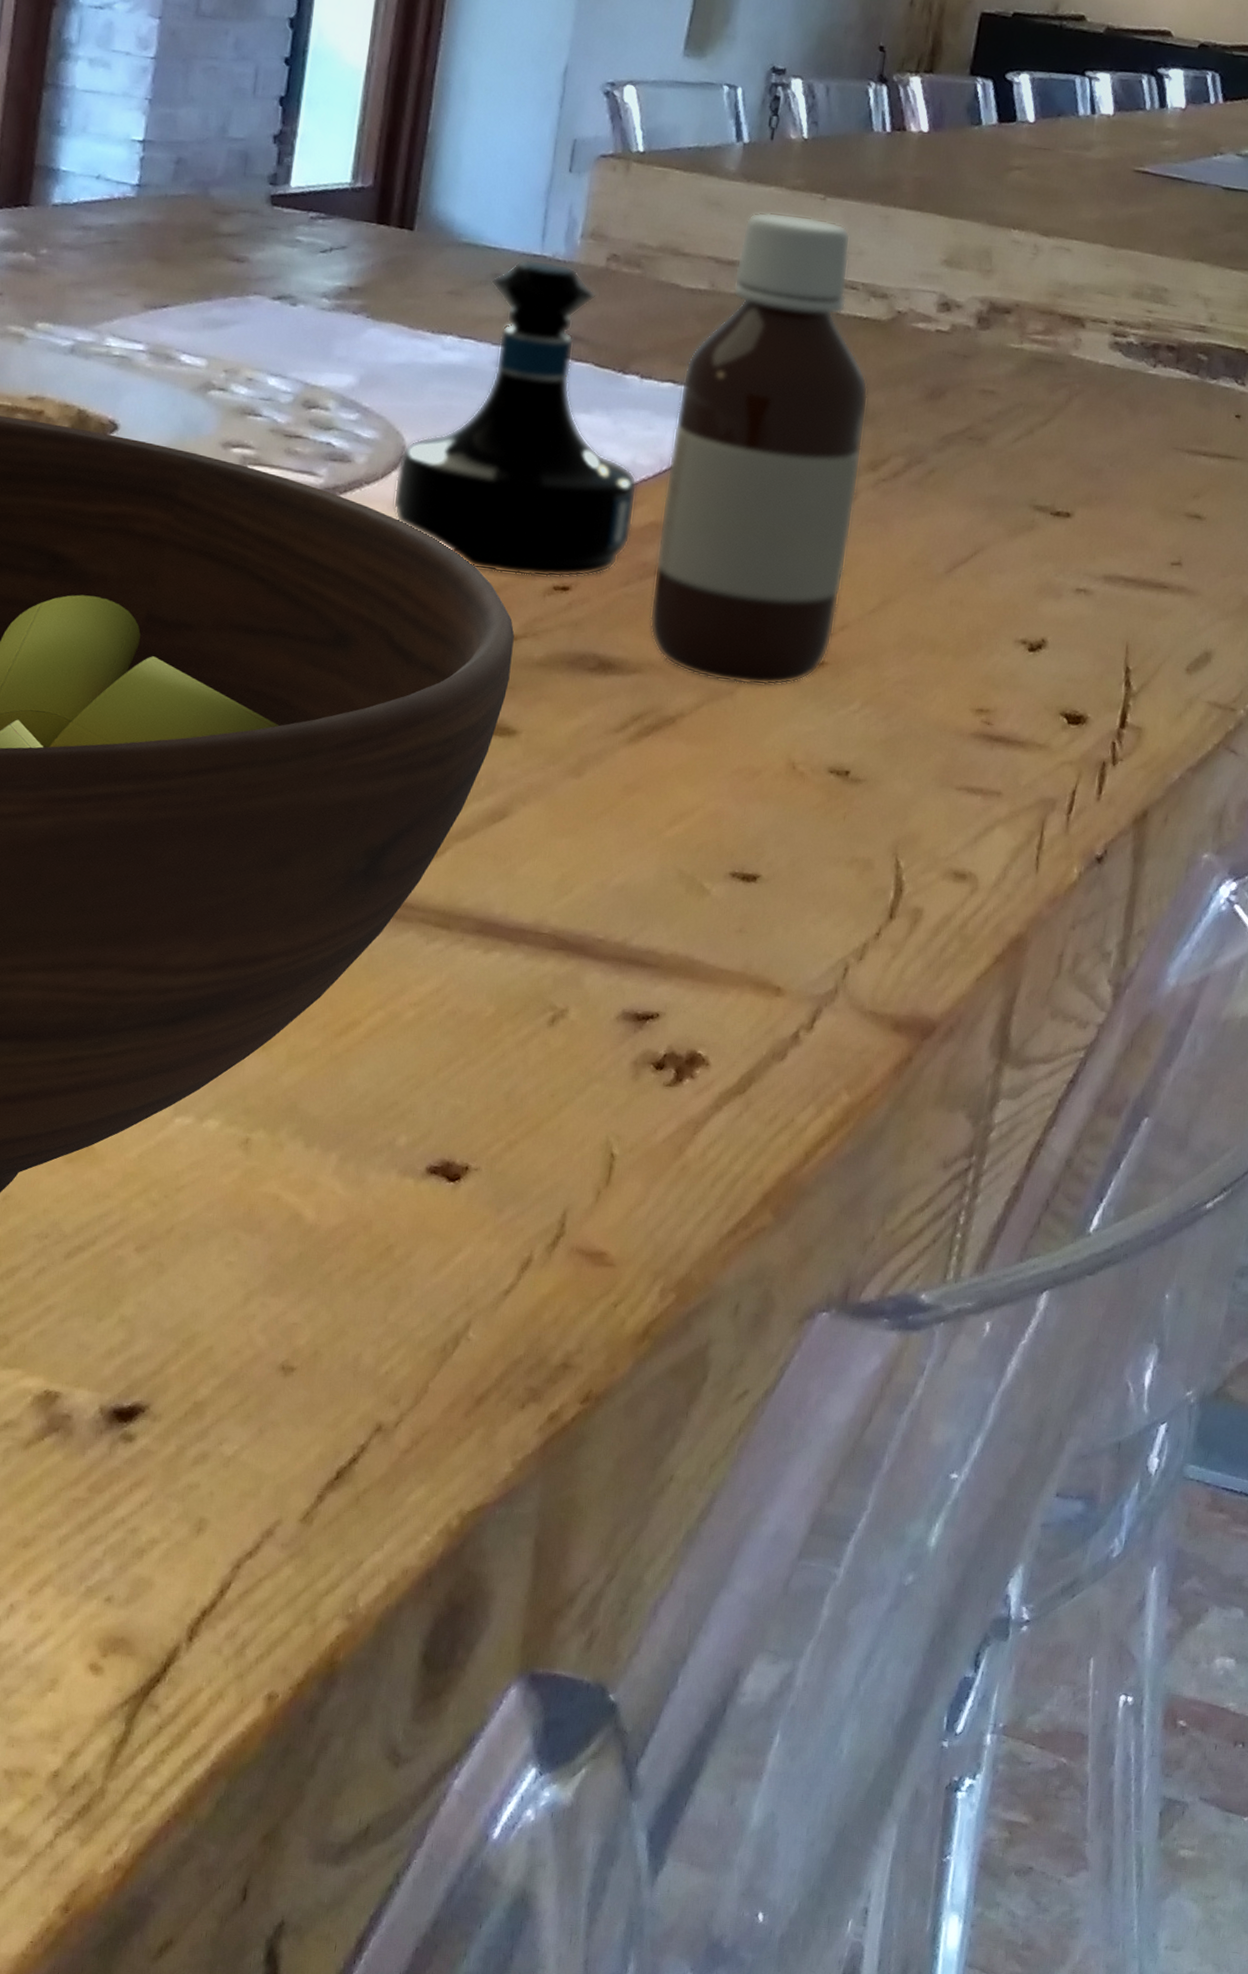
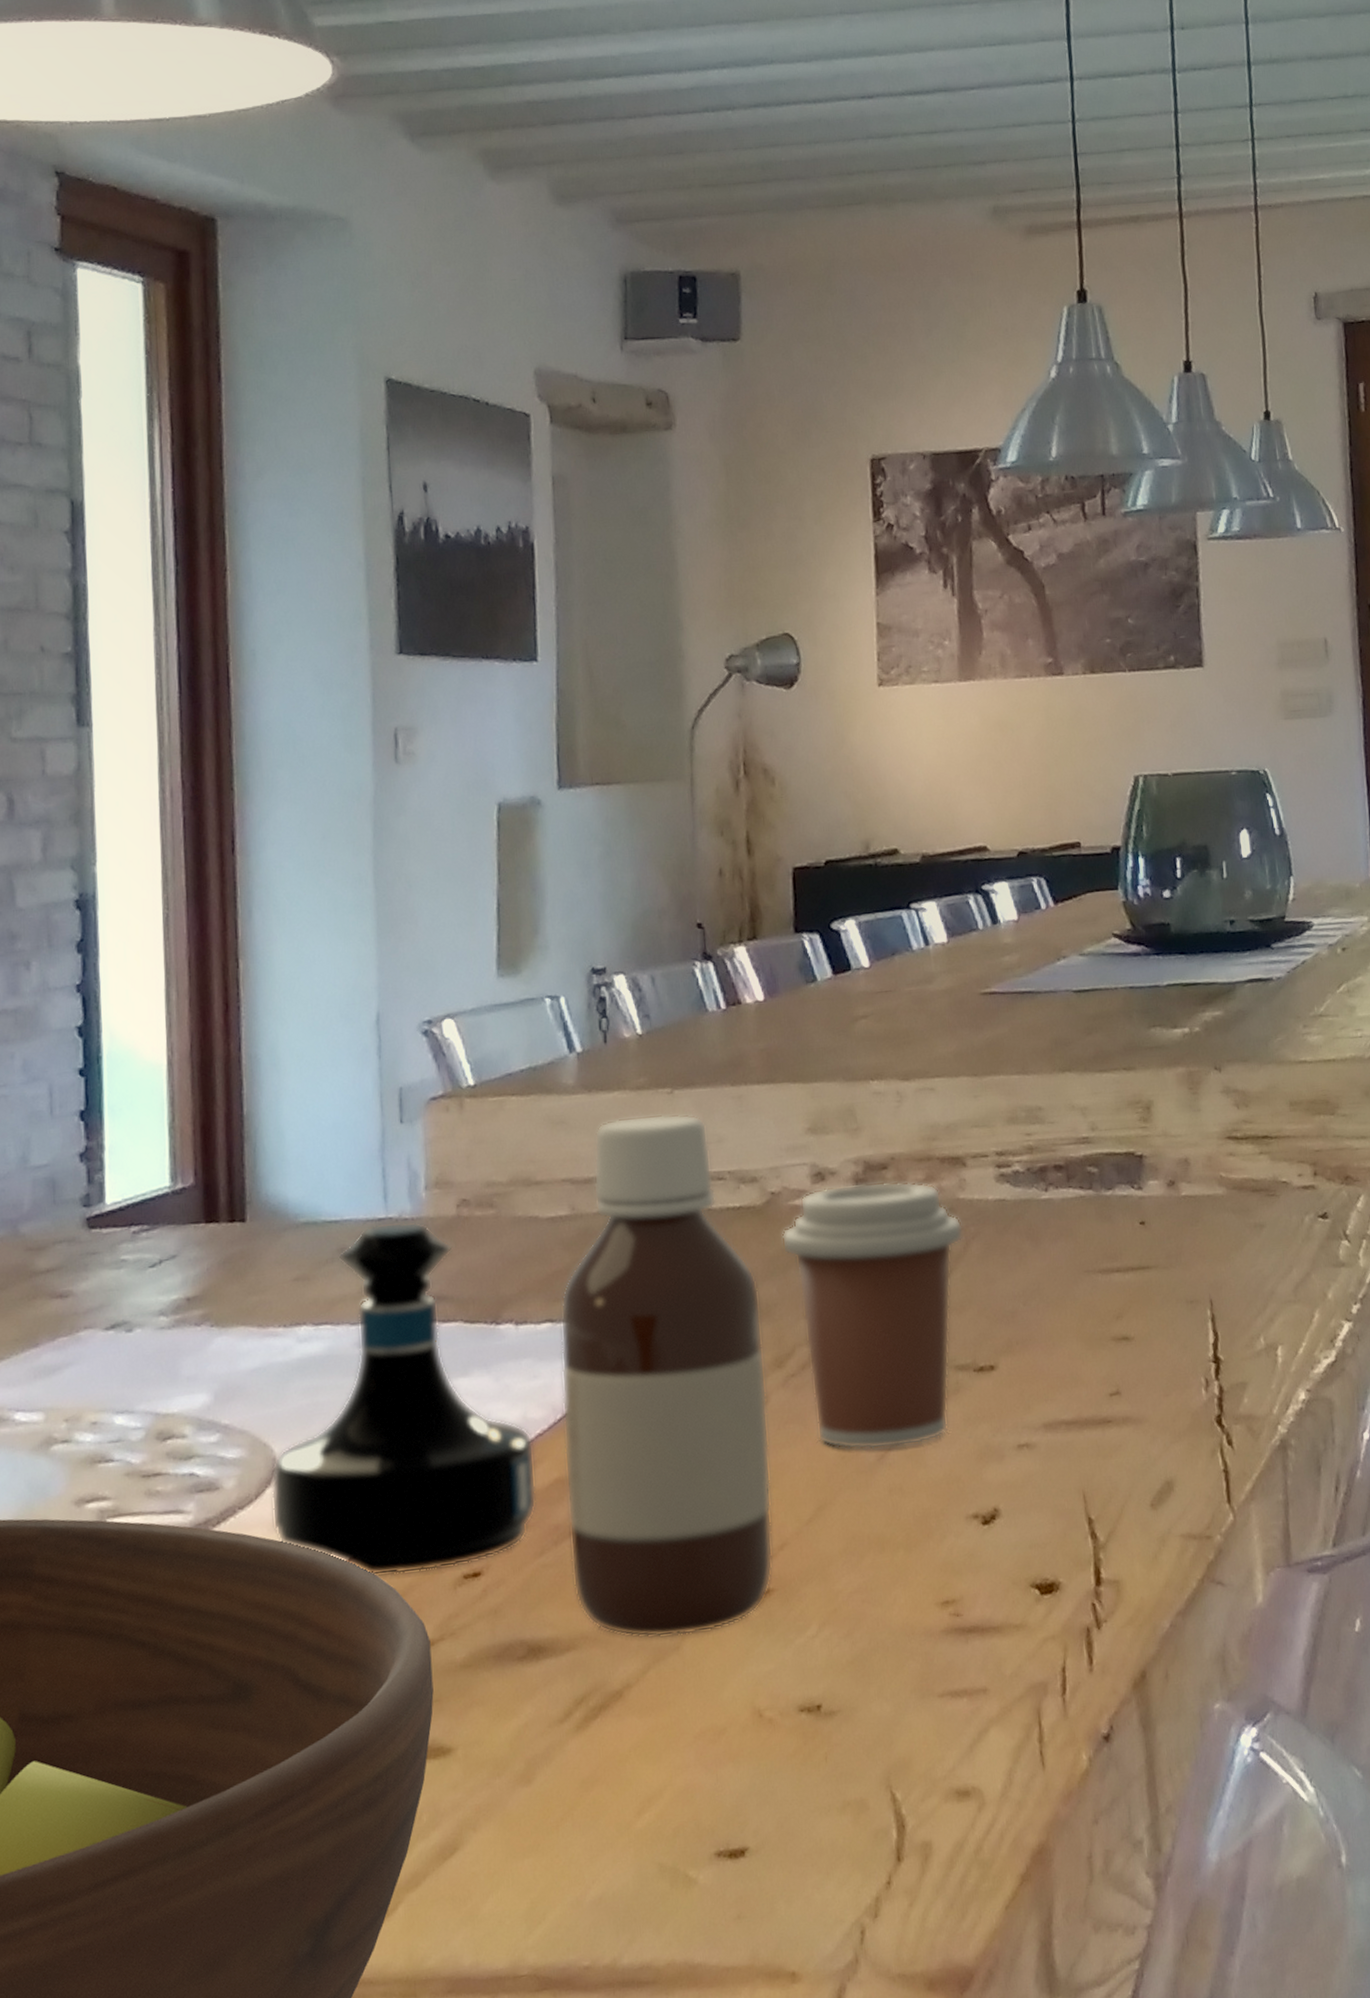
coffee cup: none [895,318,1069,568] -> present [781,1181,963,1450]

